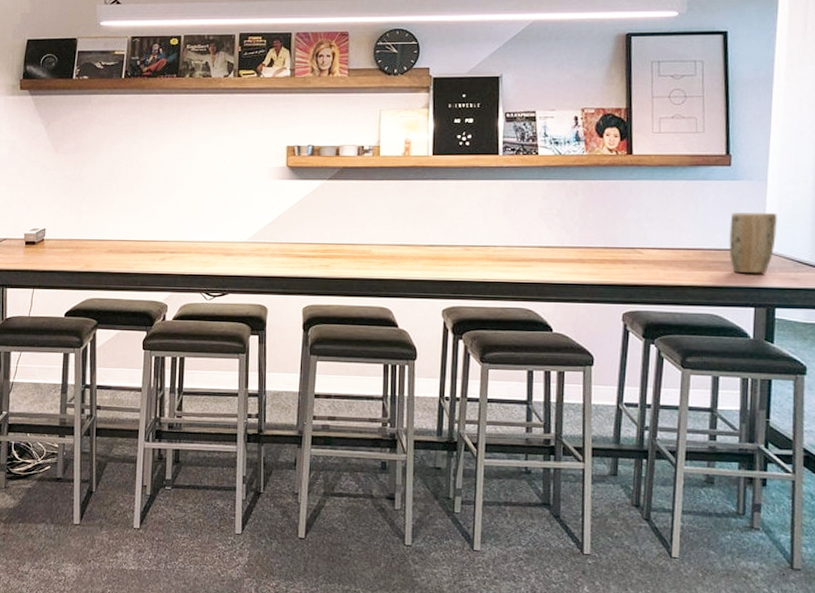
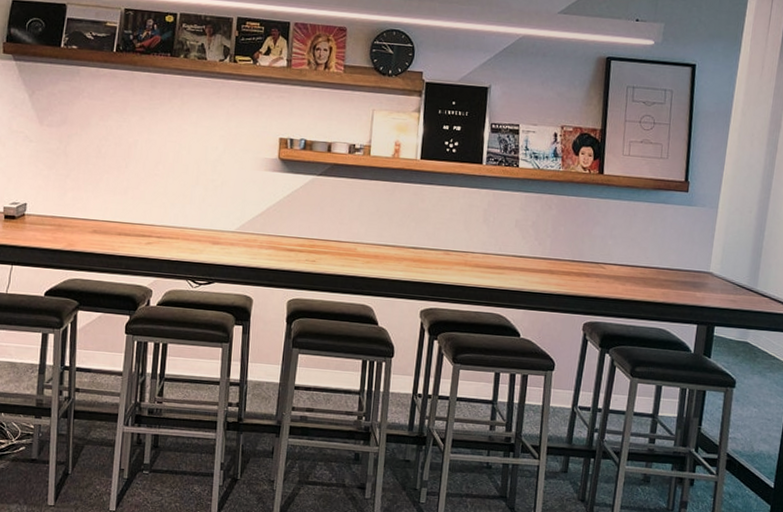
plant pot: present [729,213,777,274] -> none [680,236,724,295]

